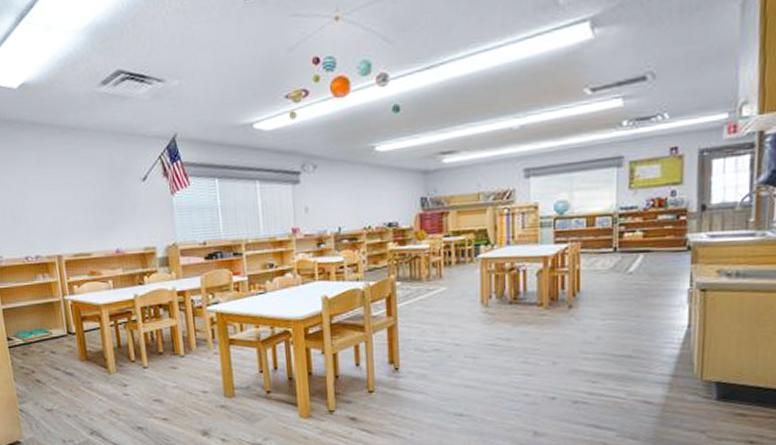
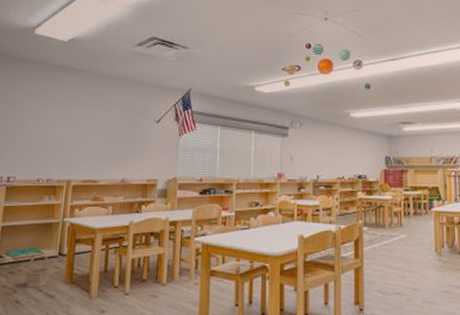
basket: none [38,334,63,367] -> present [25,254,50,288]

